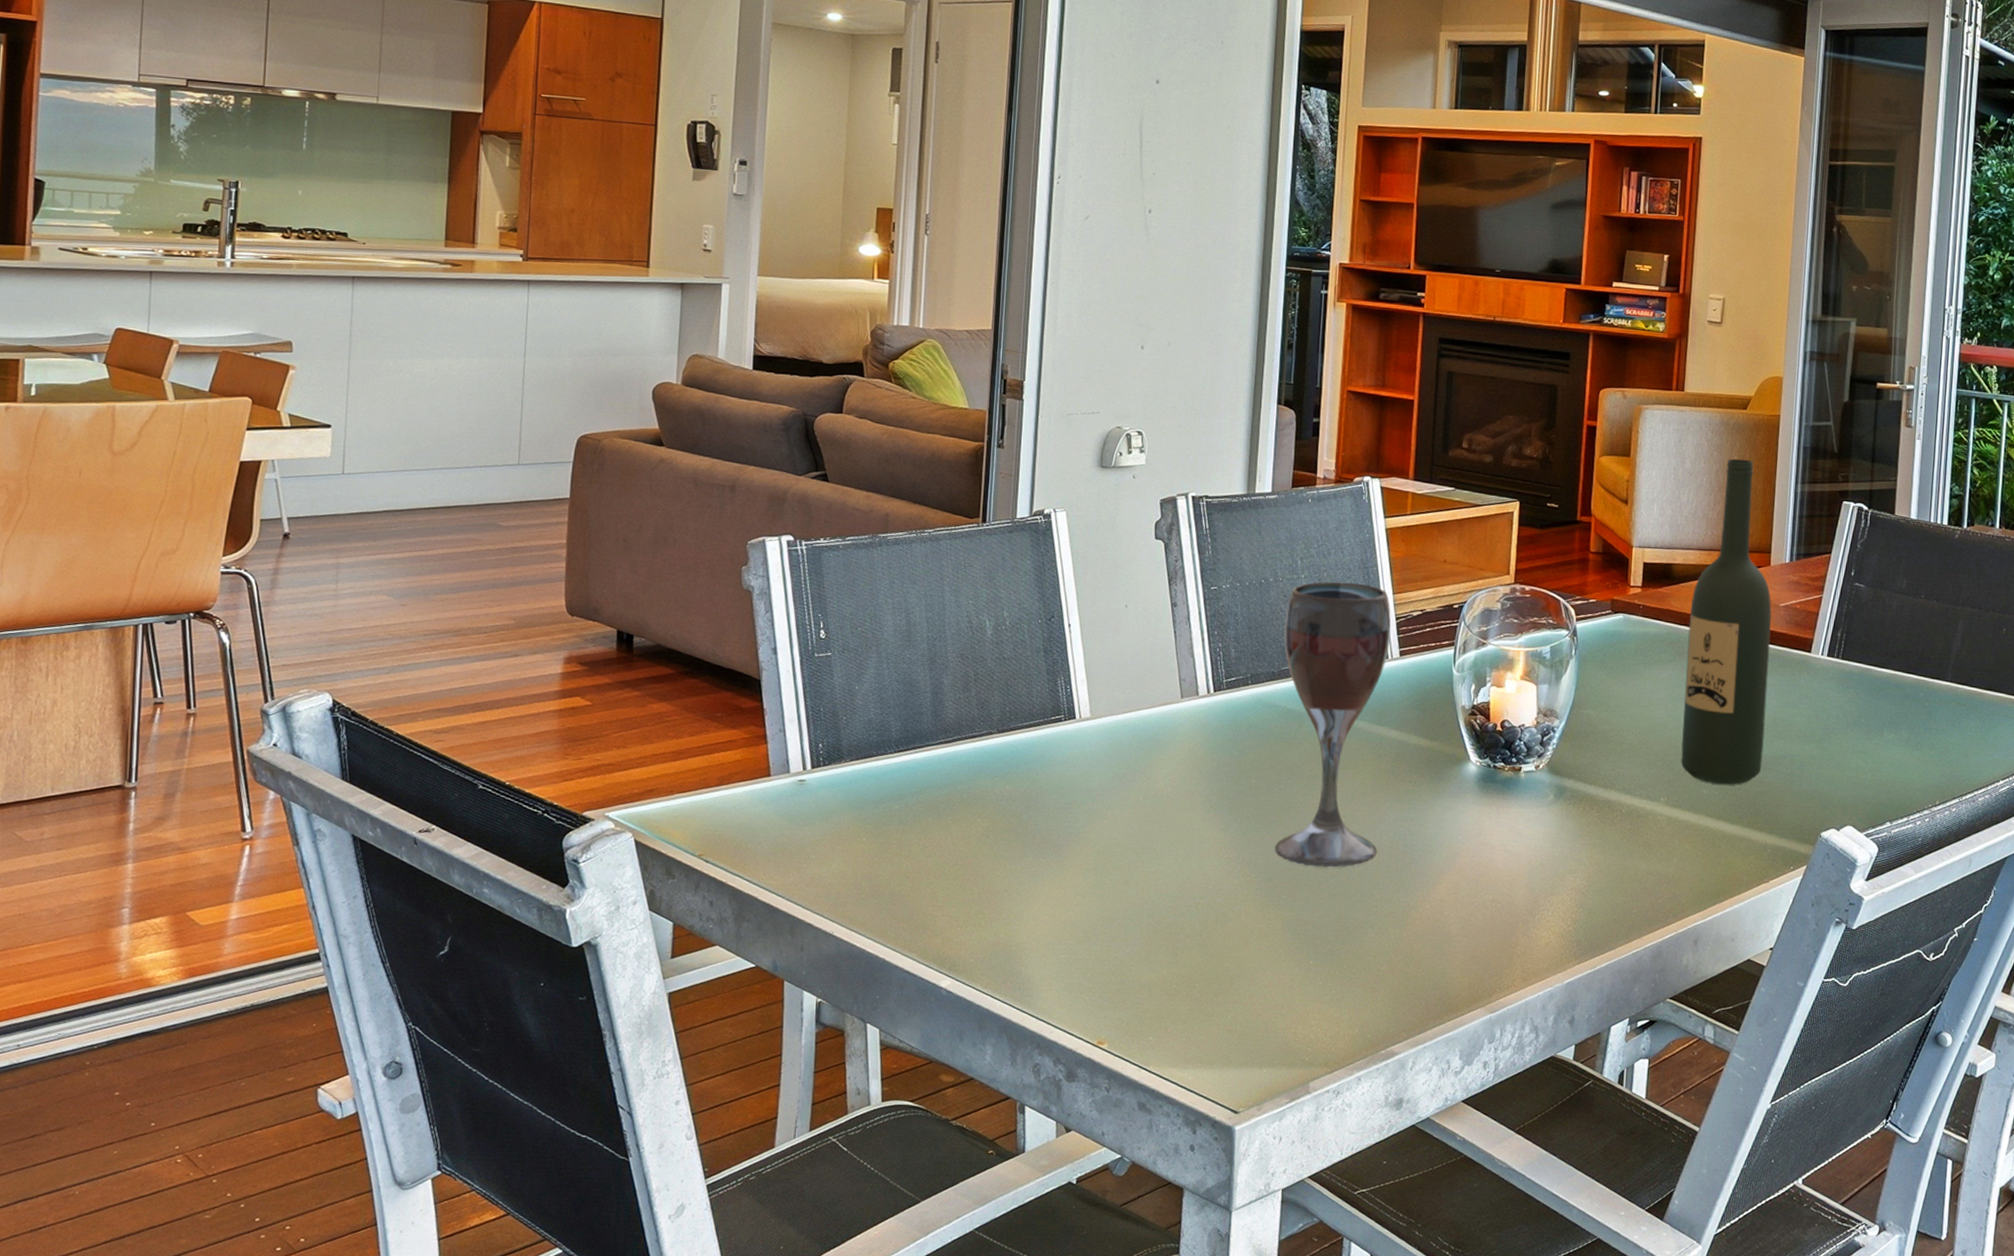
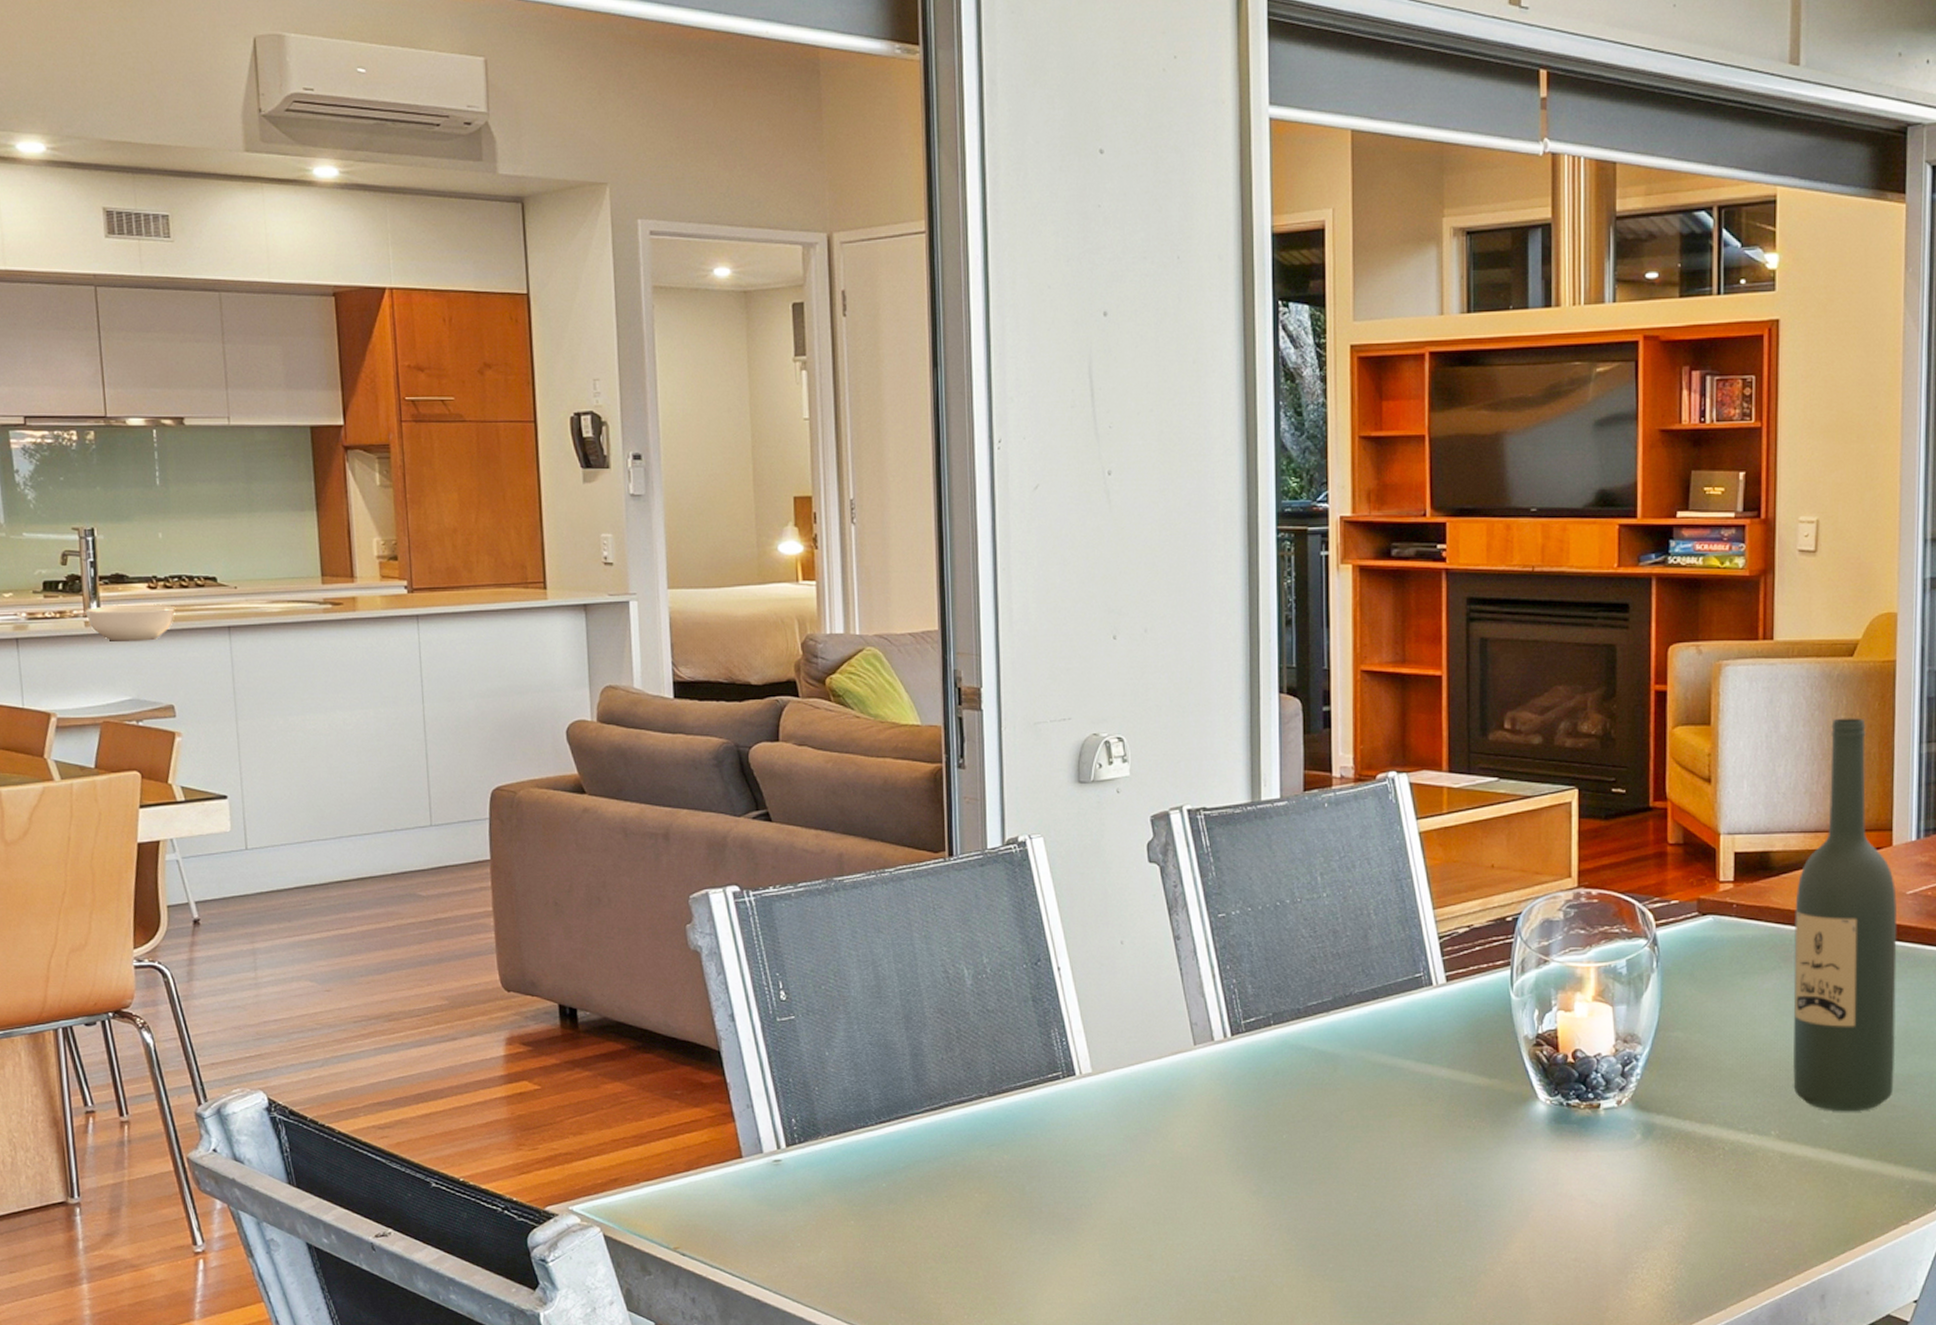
bowl: none [219,250,305,284] -> present [85,605,175,643]
cup: present [1275,582,1392,868] -> none [1308,899,1436,1230]

